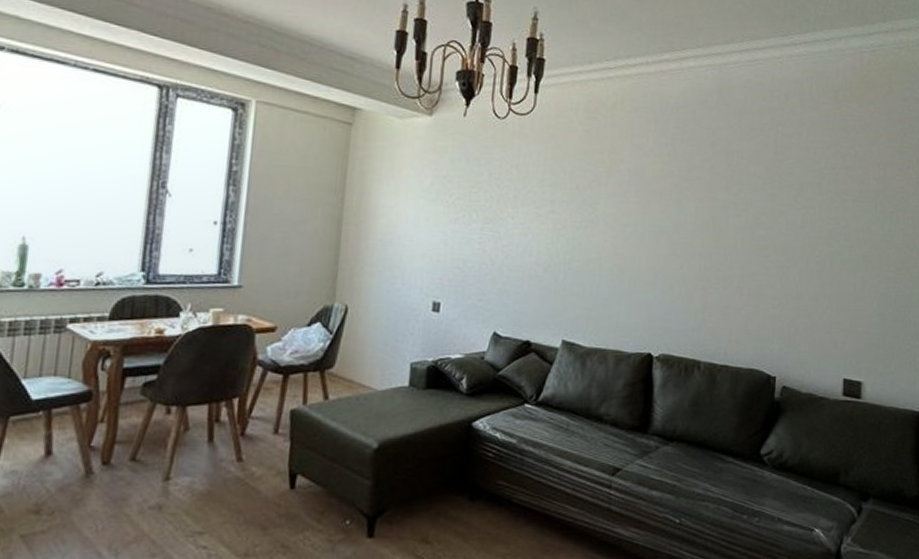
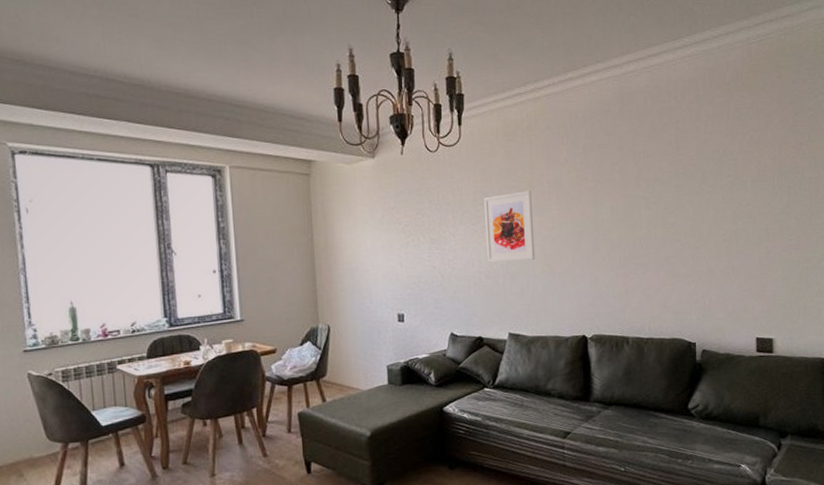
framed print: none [548,177,608,259] -> present [484,191,535,263]

